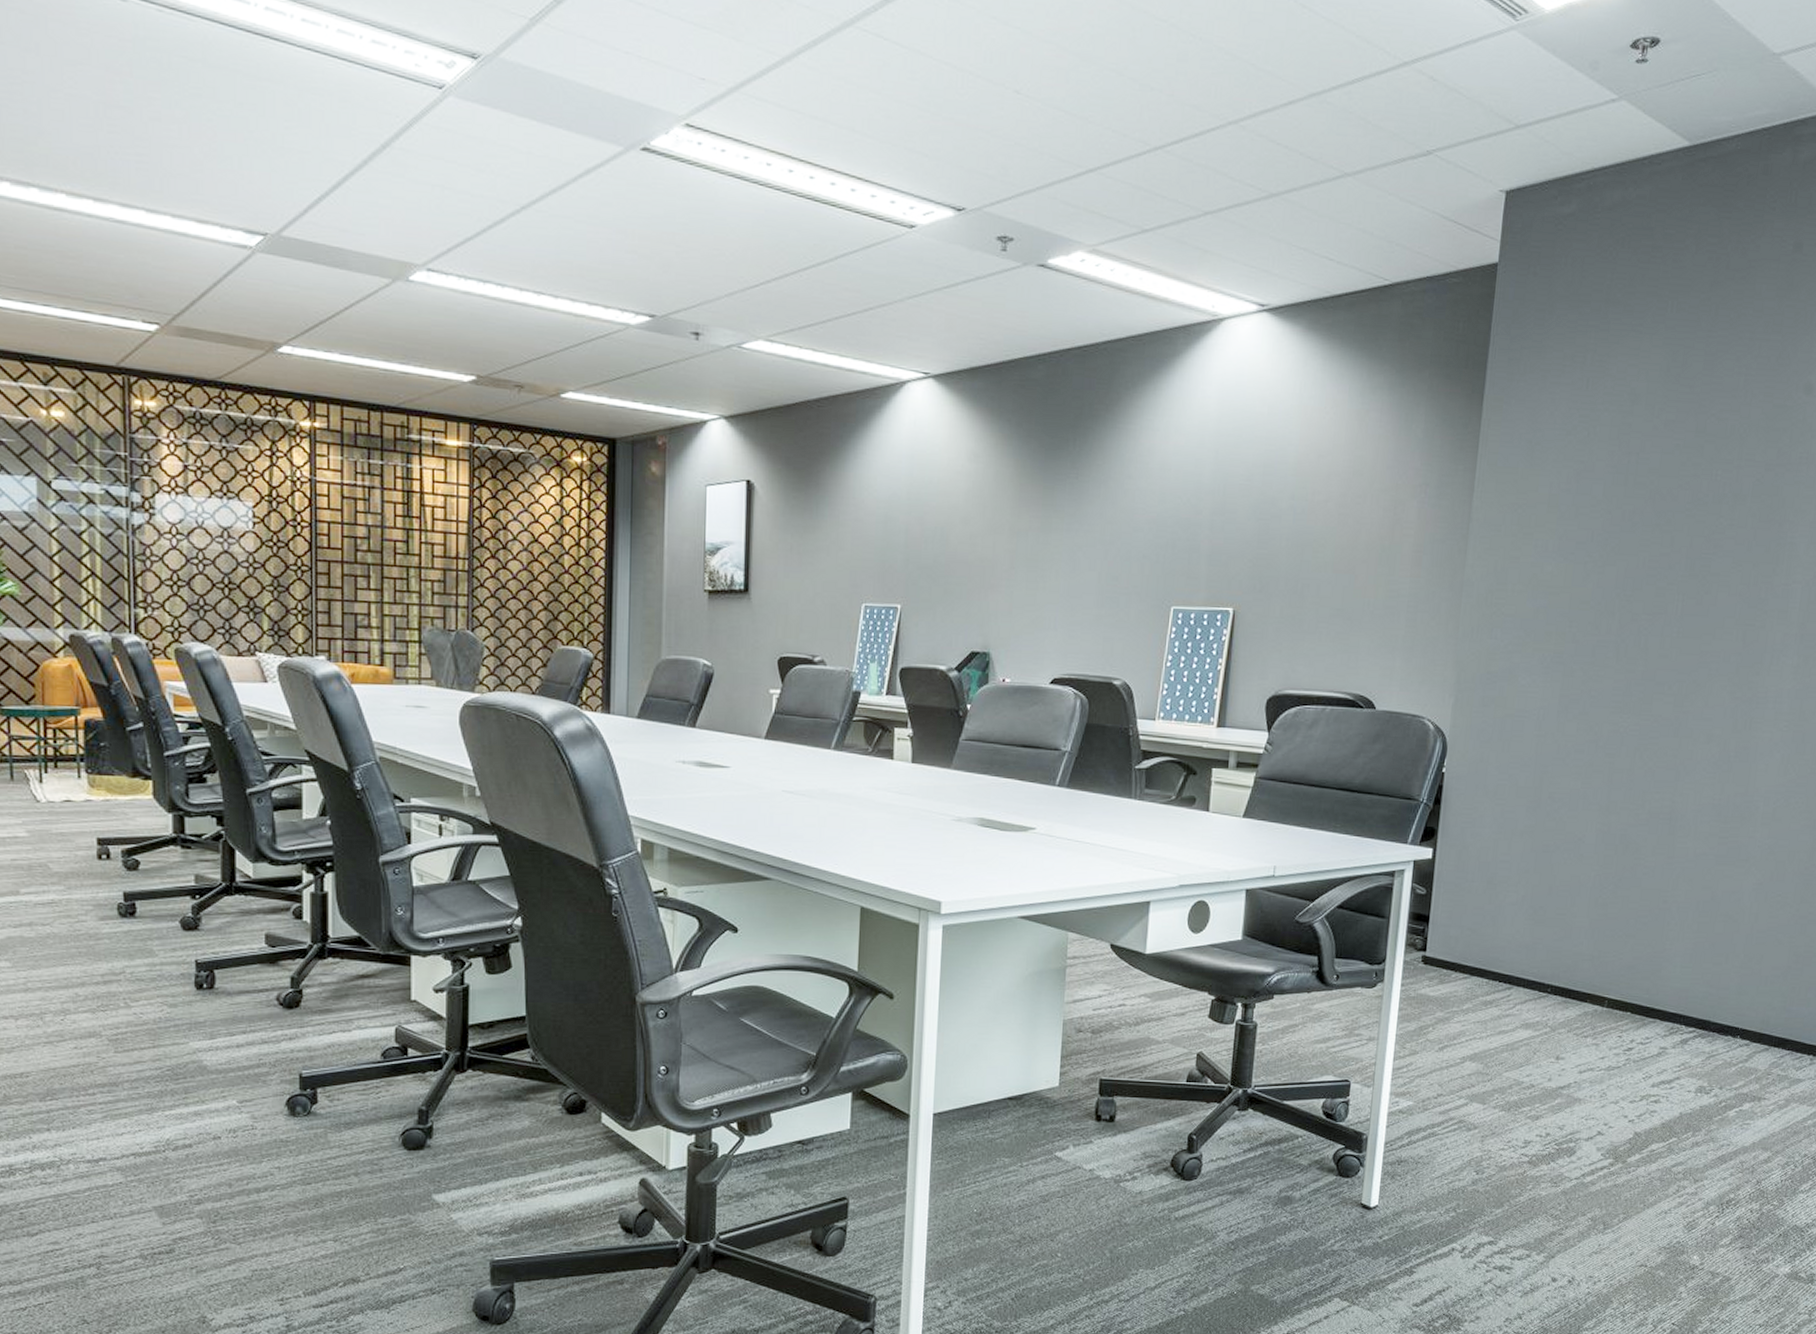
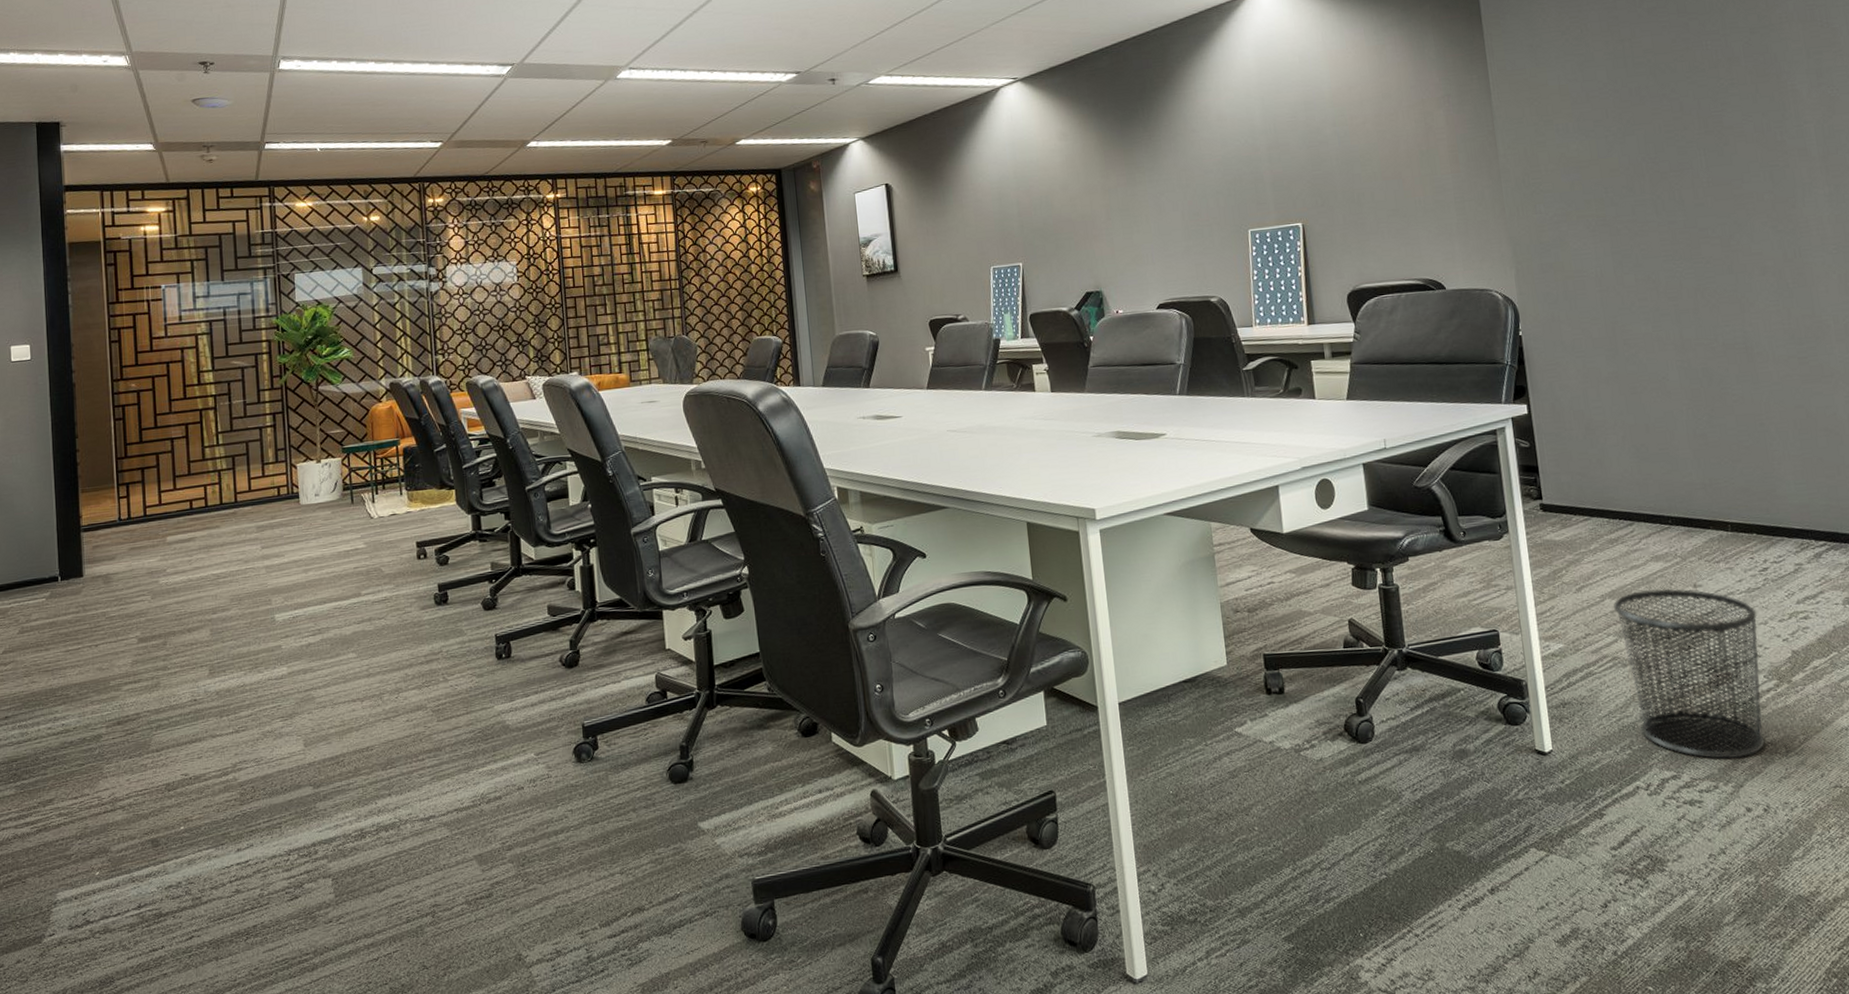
waste bin: none [1469,1057,1611,1231] -> present [1614,588,1765,759]

